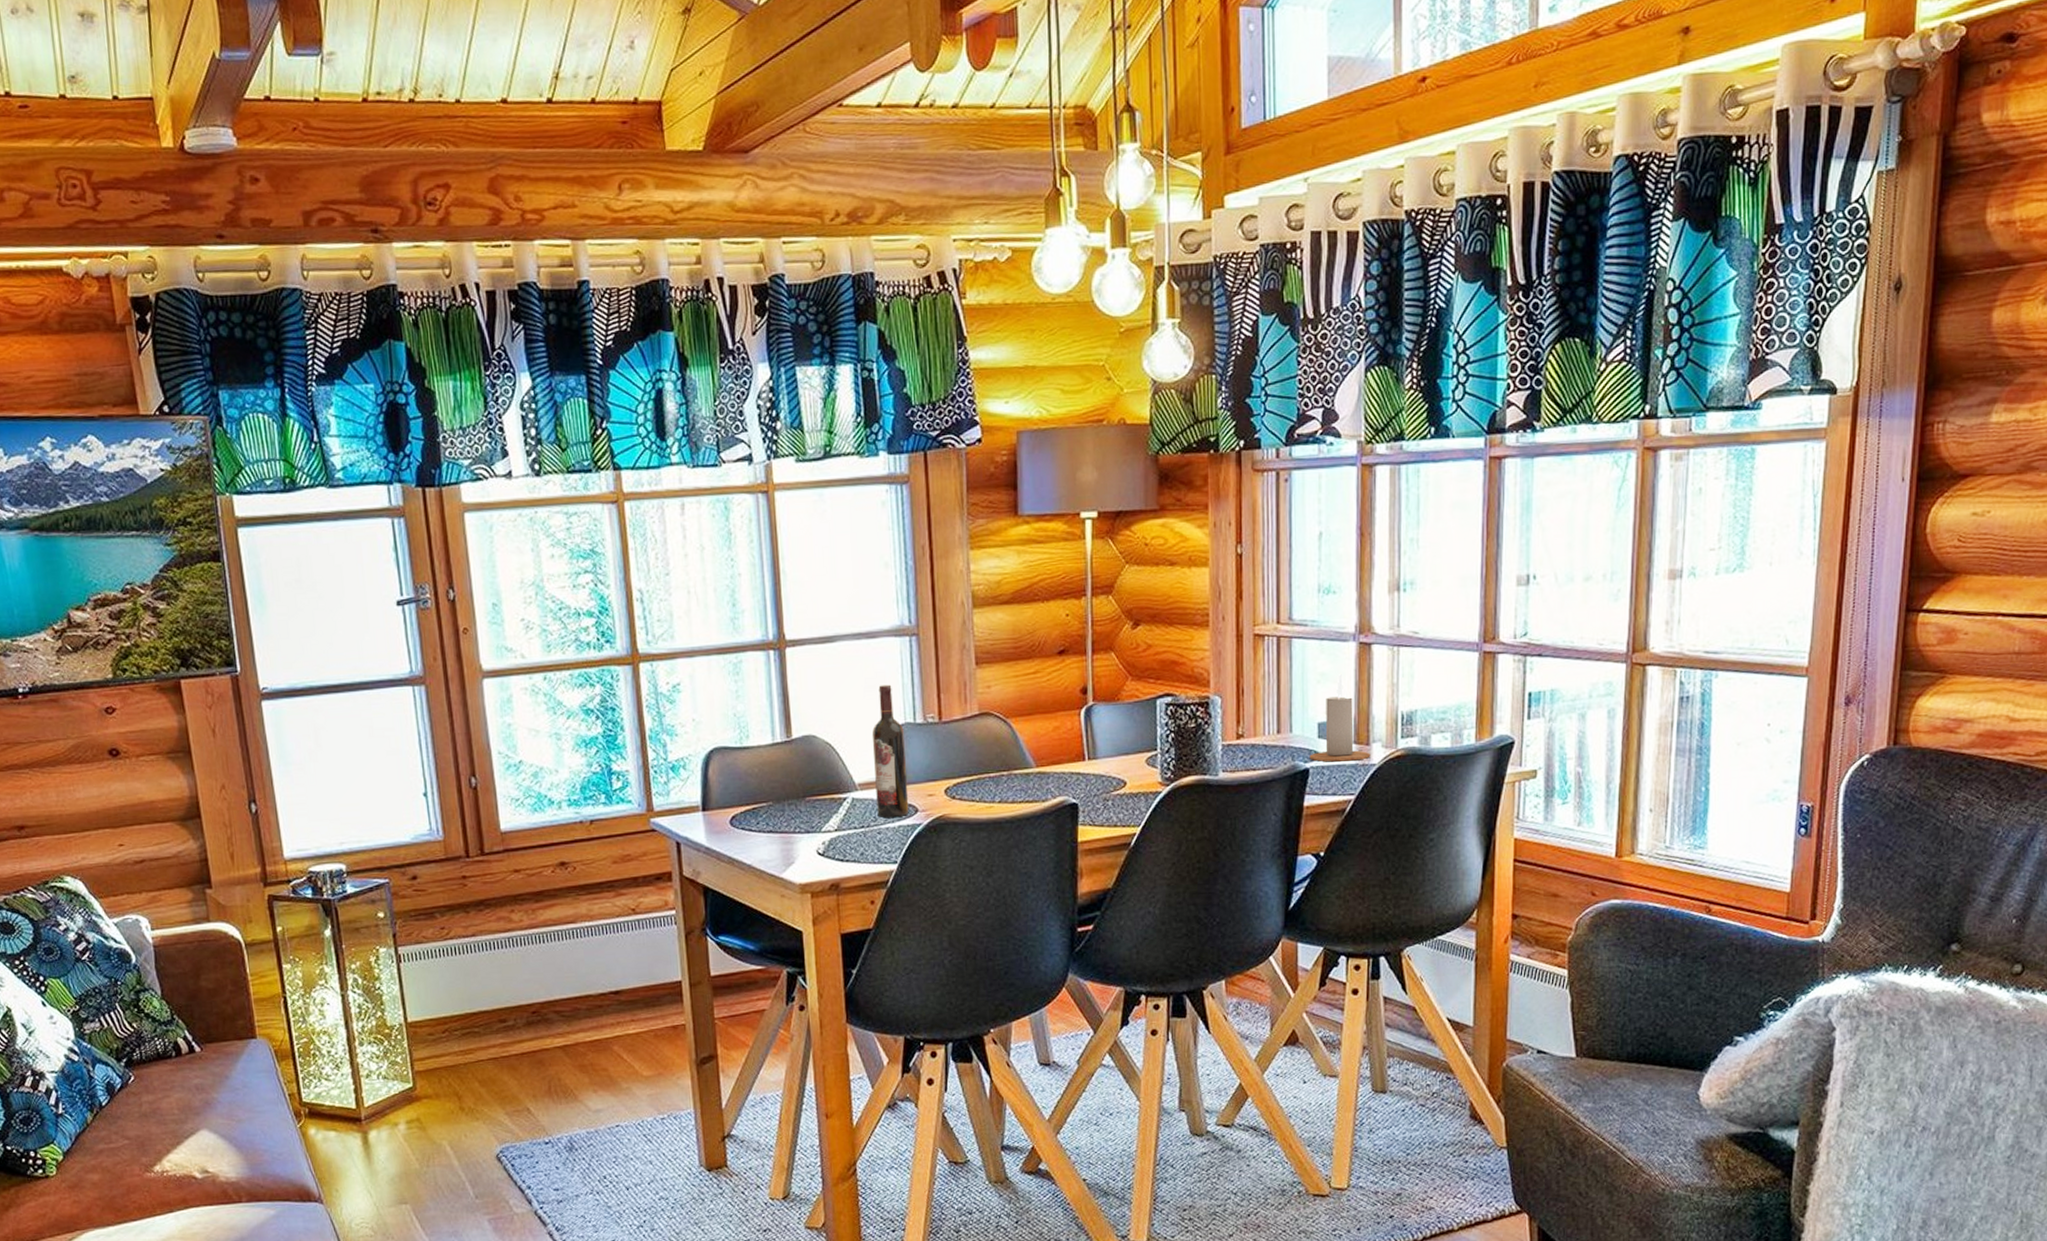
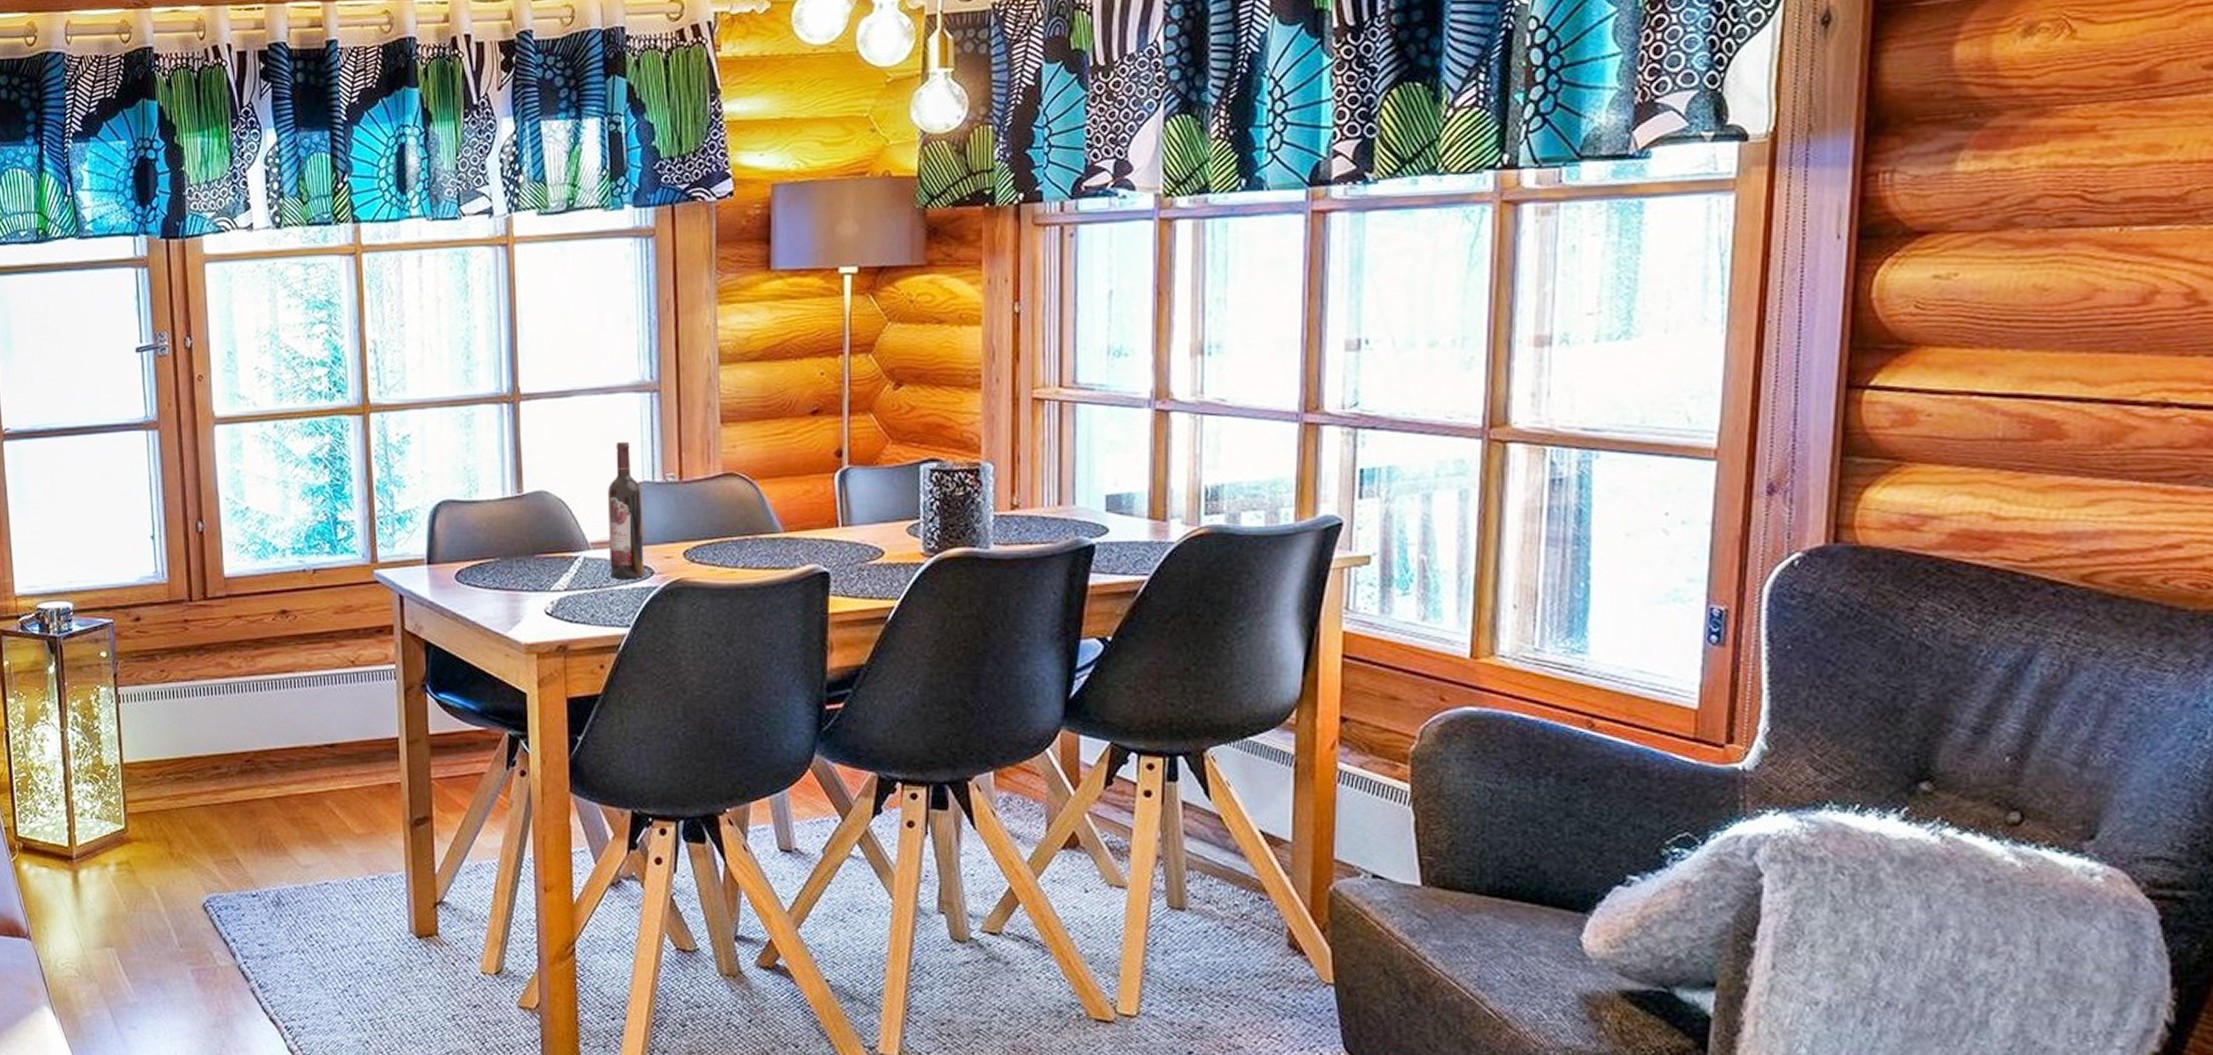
candle: present [1309,673,1371,762] -> none [1095,442,1168,538]

